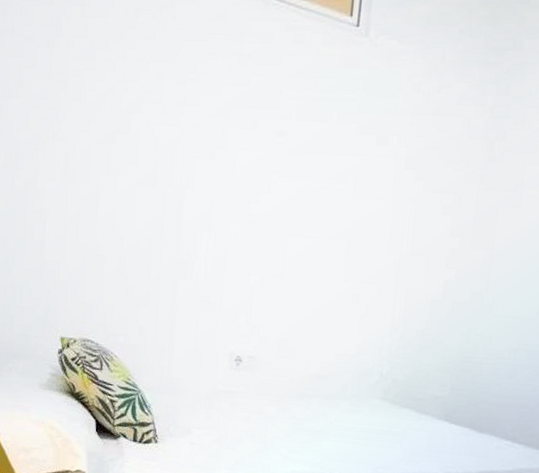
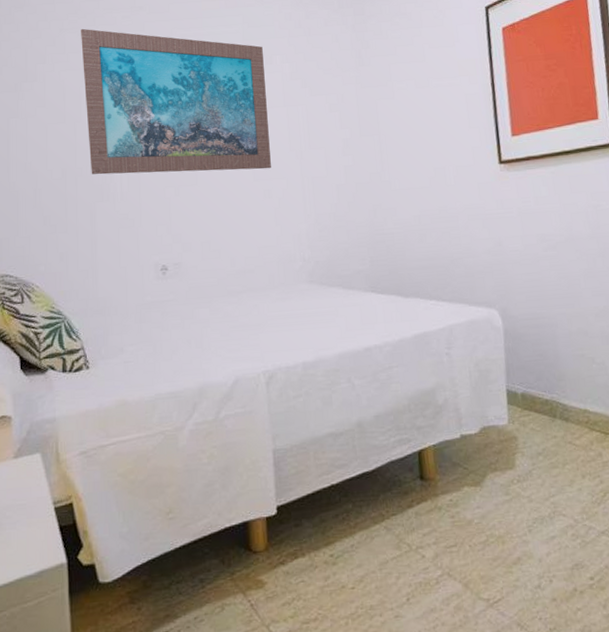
wall art: none [177,75,380,271] -> present [81,28,271,175]

